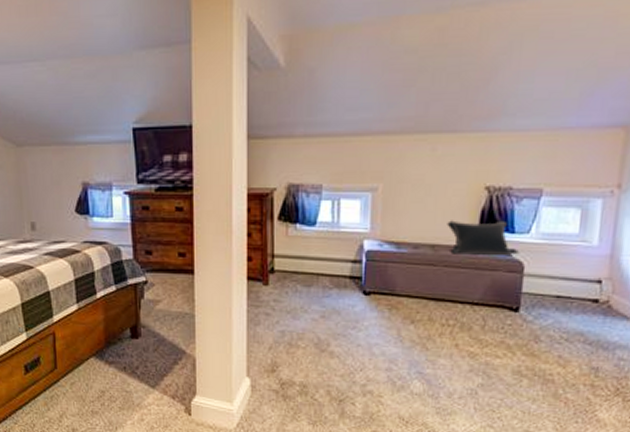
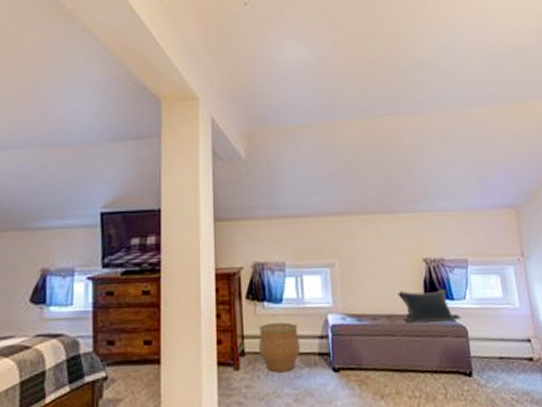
basket: none [288,245,332,291] -> present [258,322,301,373]

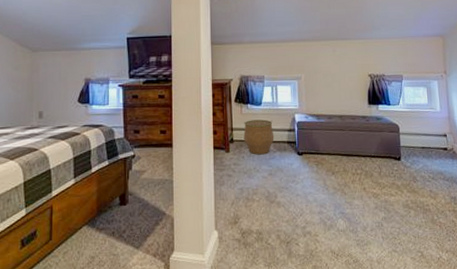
cushion: present [397,289,462,323] -> none [348,97,396,122]

